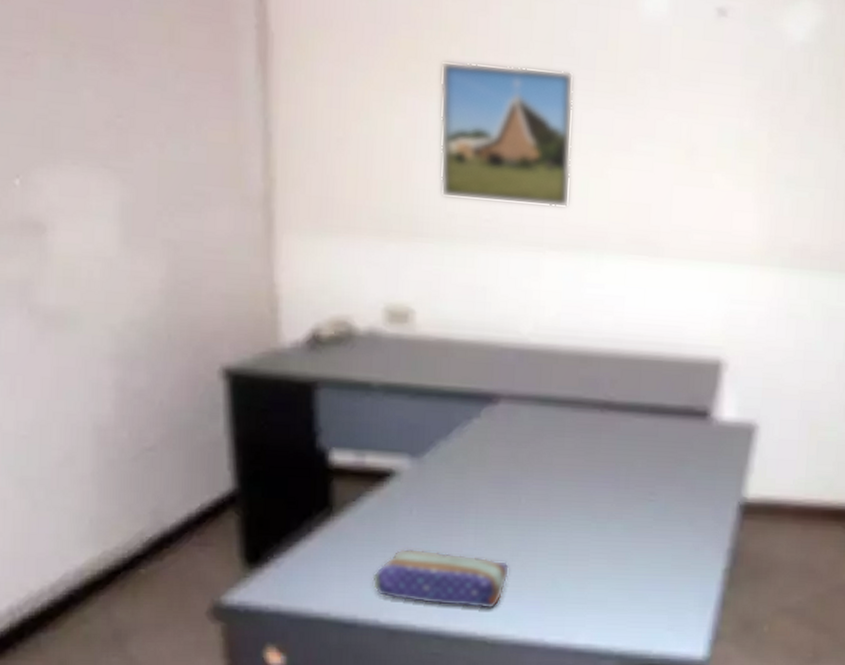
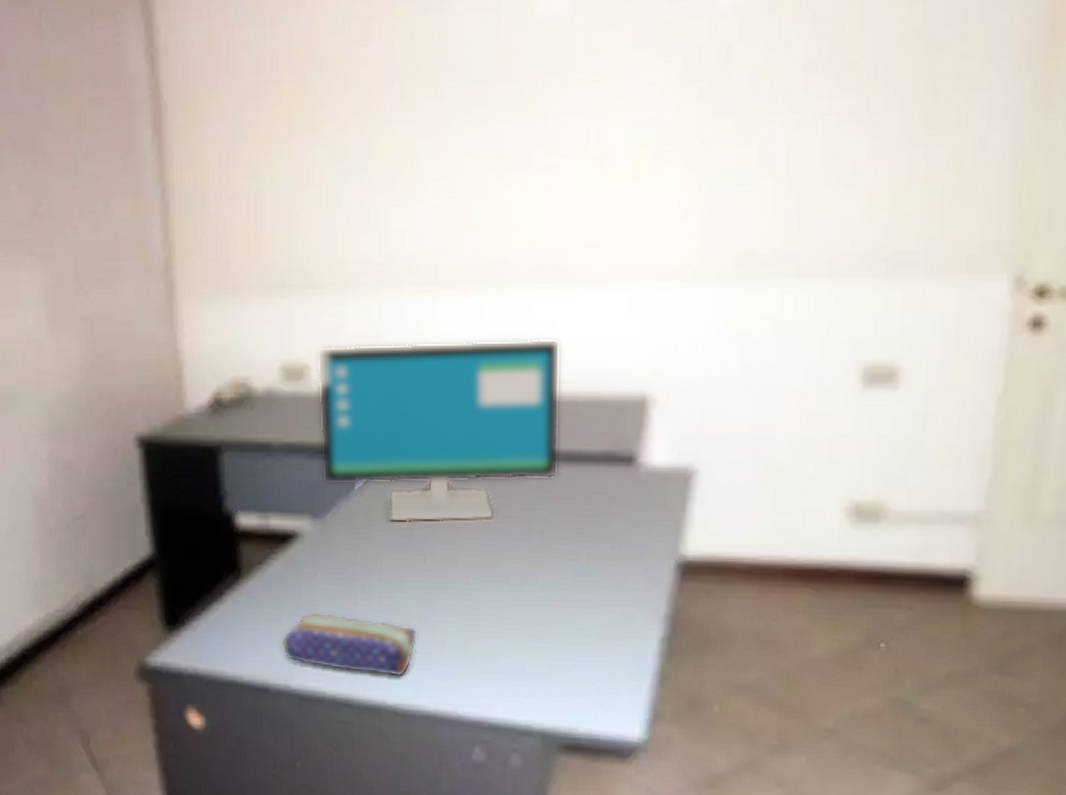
computer monitor: none [421,292,652,466] -> present [316,337,562,524]
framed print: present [440,61,574,208] -> none [324,90,465,245]

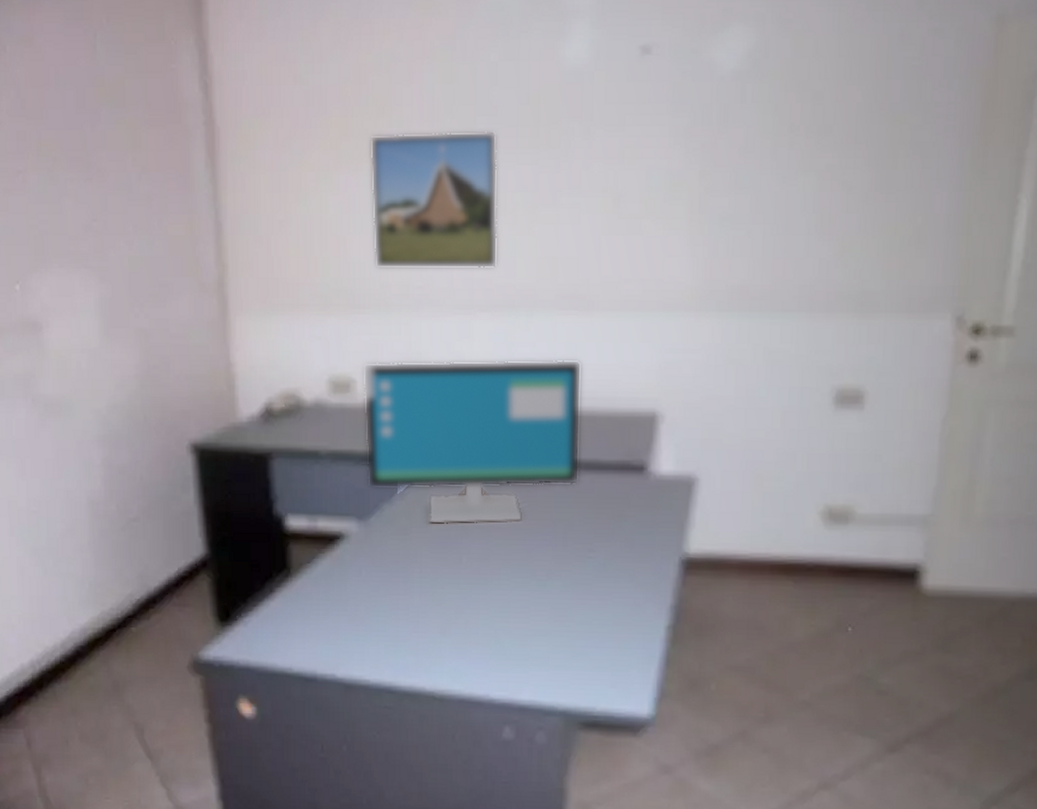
pencil case: present [281,612,418,678] -> none [328,607,454,666]
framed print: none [324,90,465,245] -> present [370,131,498,269]

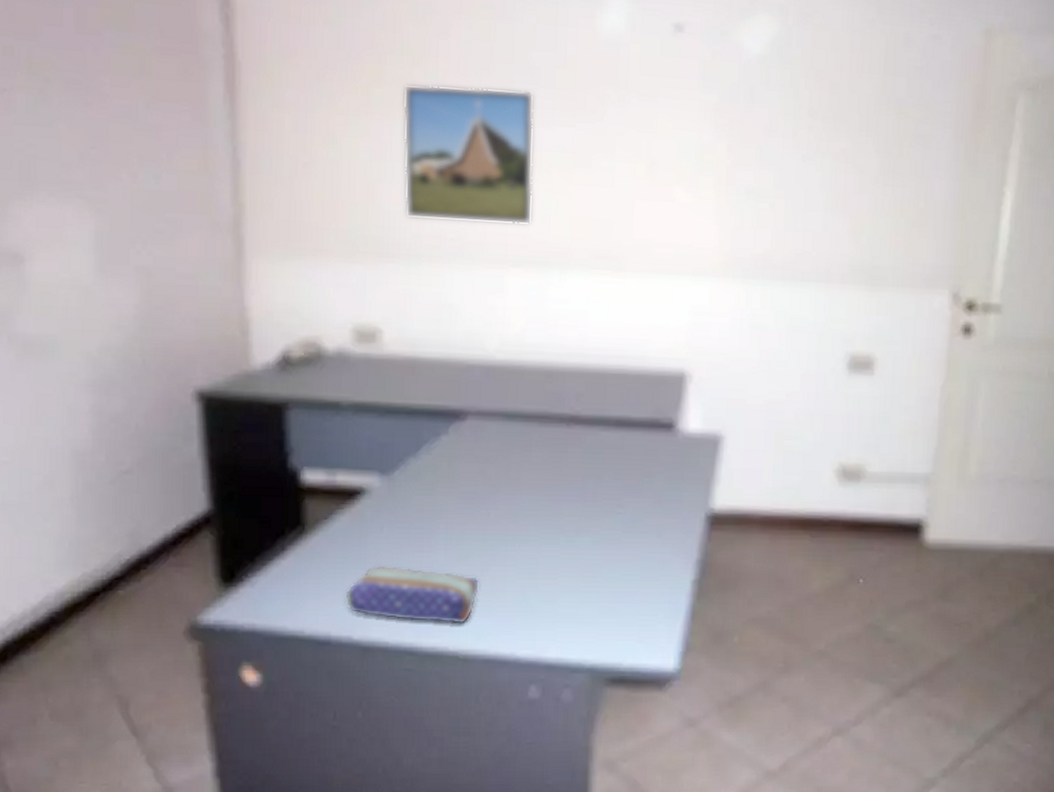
pencil case: none [328,607,454,666] -> present [345,565,480,625]
computer monitor: present [361,358,583,526] -> none [388,312,615,481]

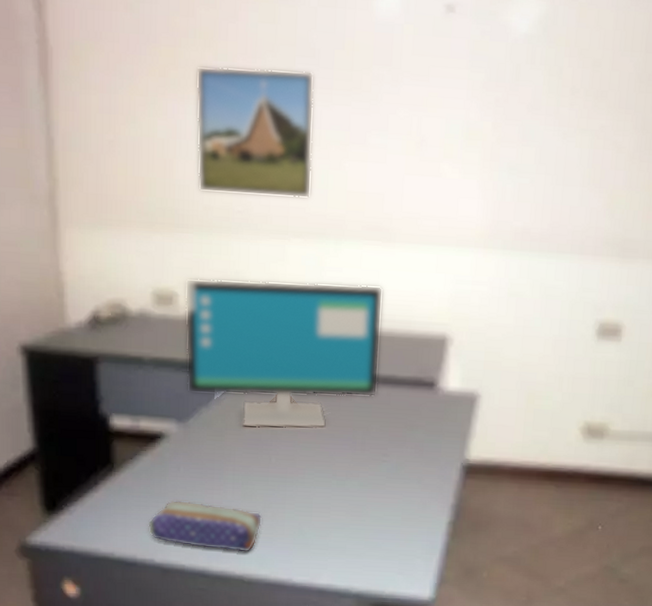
computer monitor: none [388,312,615,481] -> present [184,277,385,430]

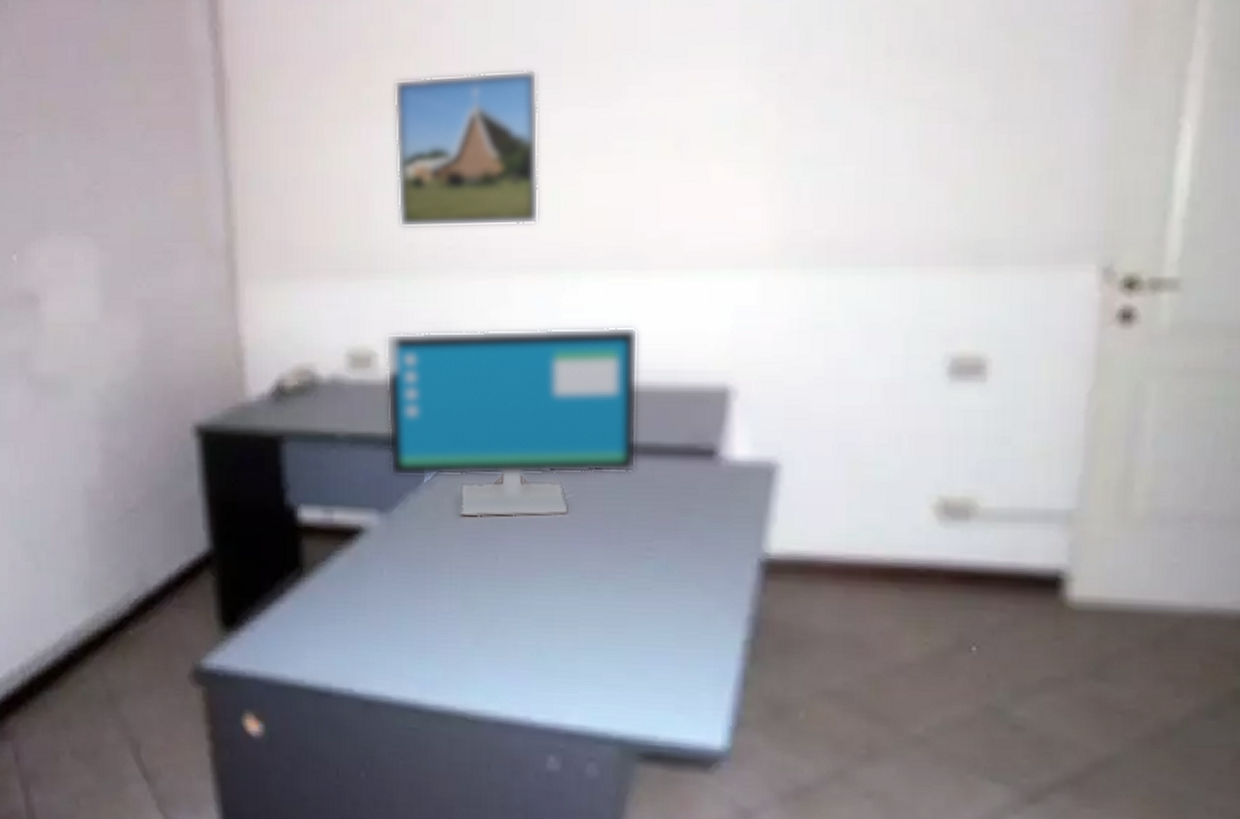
pencil case: present [148,499,263,553] -> none [345,611,489,682]

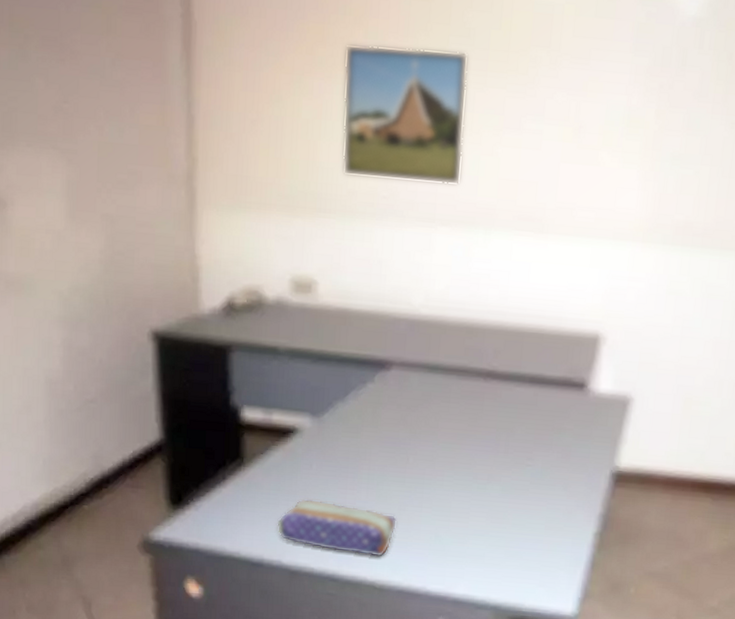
pencil case: none [345,611,489,682] -> present [277,498,398,558]
computer monitor: present [384,325,640,519] -> none [322,265,535,430]

